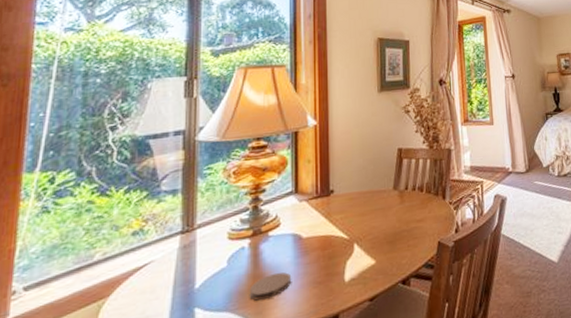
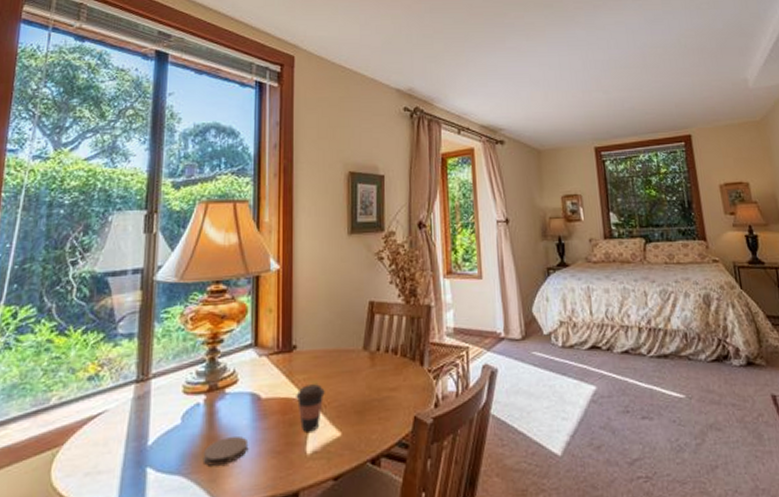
coffee cup: none [334,221,360,263] -> present [296,384,325,432]

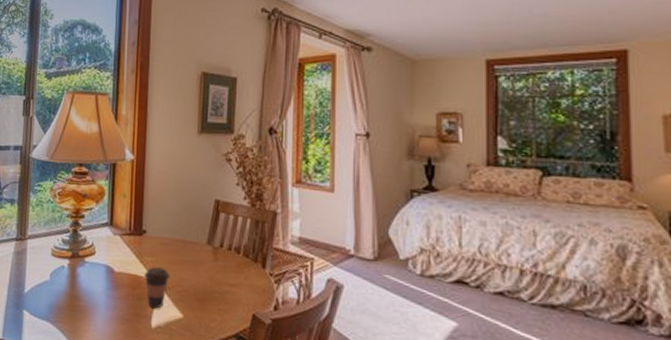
coaster: present [203,437,247,466] -> none [66,298,102,321]

